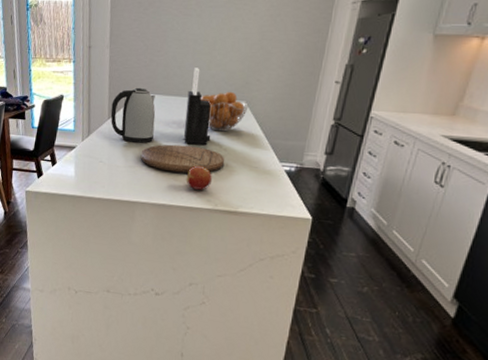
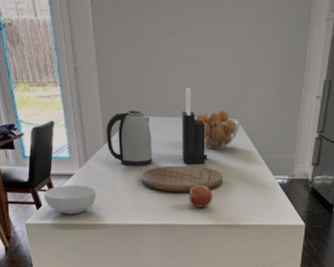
cereal bowl: none [45,156,95,186] -> present [43,184,96,215]

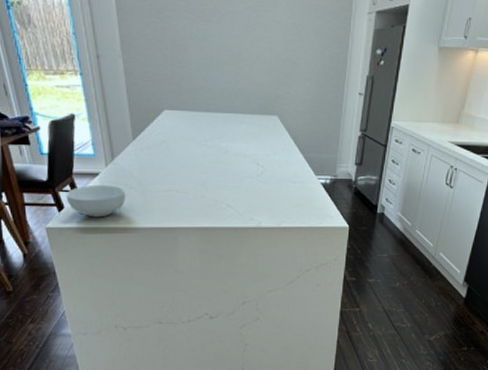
kettle: present [106,110,152,166] -> none [134,103,187,165]
cutting board: present [142,165,223,193] -> none [176,164,264,193]
knife block: present [181,87,208,163] -> none [217,80,247,162]
apple: present [188,185,213,208] -> none [226,186,253,209]
fruit basket: present [195,110,242,150] -> none [232,105,282,148]

